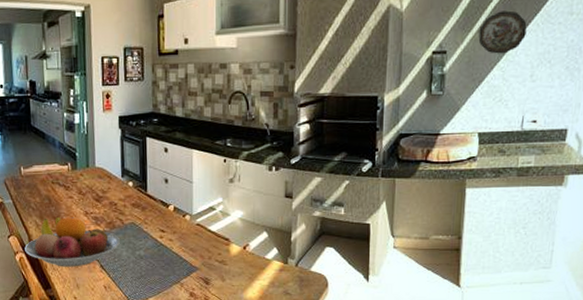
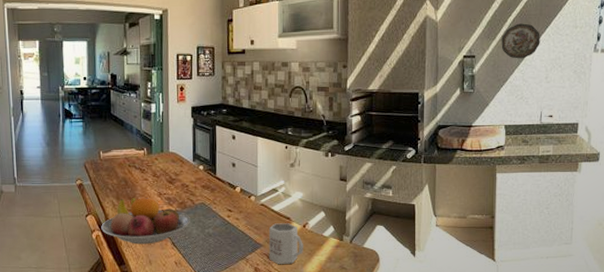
mug: none [205,244,243,289] -> present [268,223,303,264]

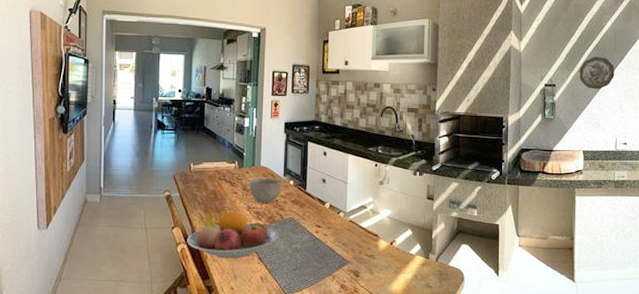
bowl: none [158,163,192,189] -> present [248,178,282,204]
mug: present [268,223,303,264] -> none [355,240,390,281]

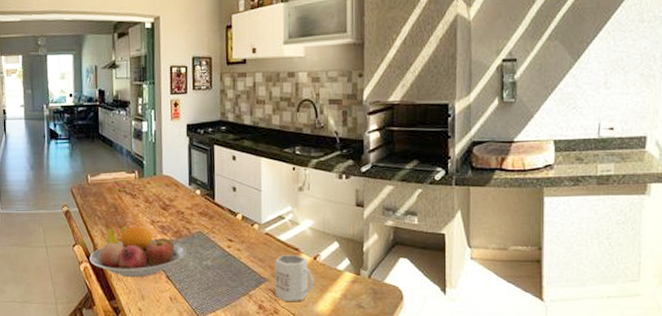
bowl: present [248,178,282,204] -> none [150,188,188,217]
mug: none [355,240,390,281] -> present [274,255,314,301]
decorative plate: present [579,56,615,89] -> none [549,19,598,62]

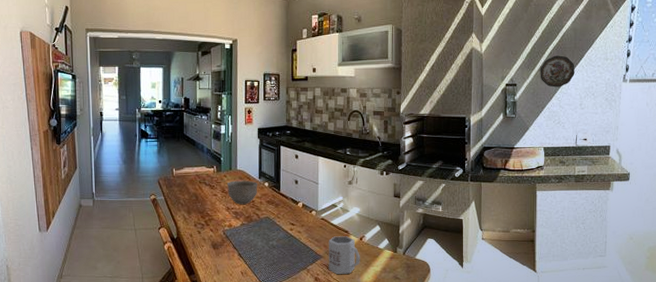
fruit bowl: present [89,225,187,278] -> none [173,211,256,255]
bowl: none [150,188,188,217] -> present [226,180,258,204]
decorative plate: none [549,19,598,62] -> present [540,55,575,87]

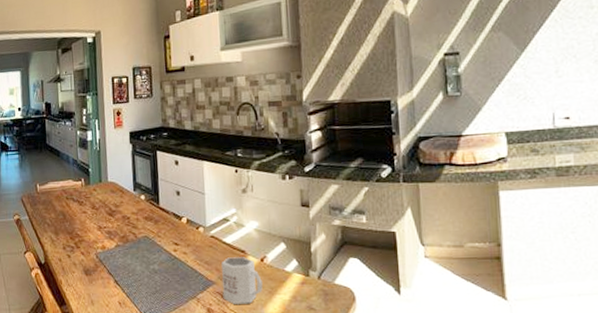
bowl: present [226,180,258,204] -> none [97,193,133,222]
decorative plate: present [540,55,575,87] -> none [491,9,544,52]

